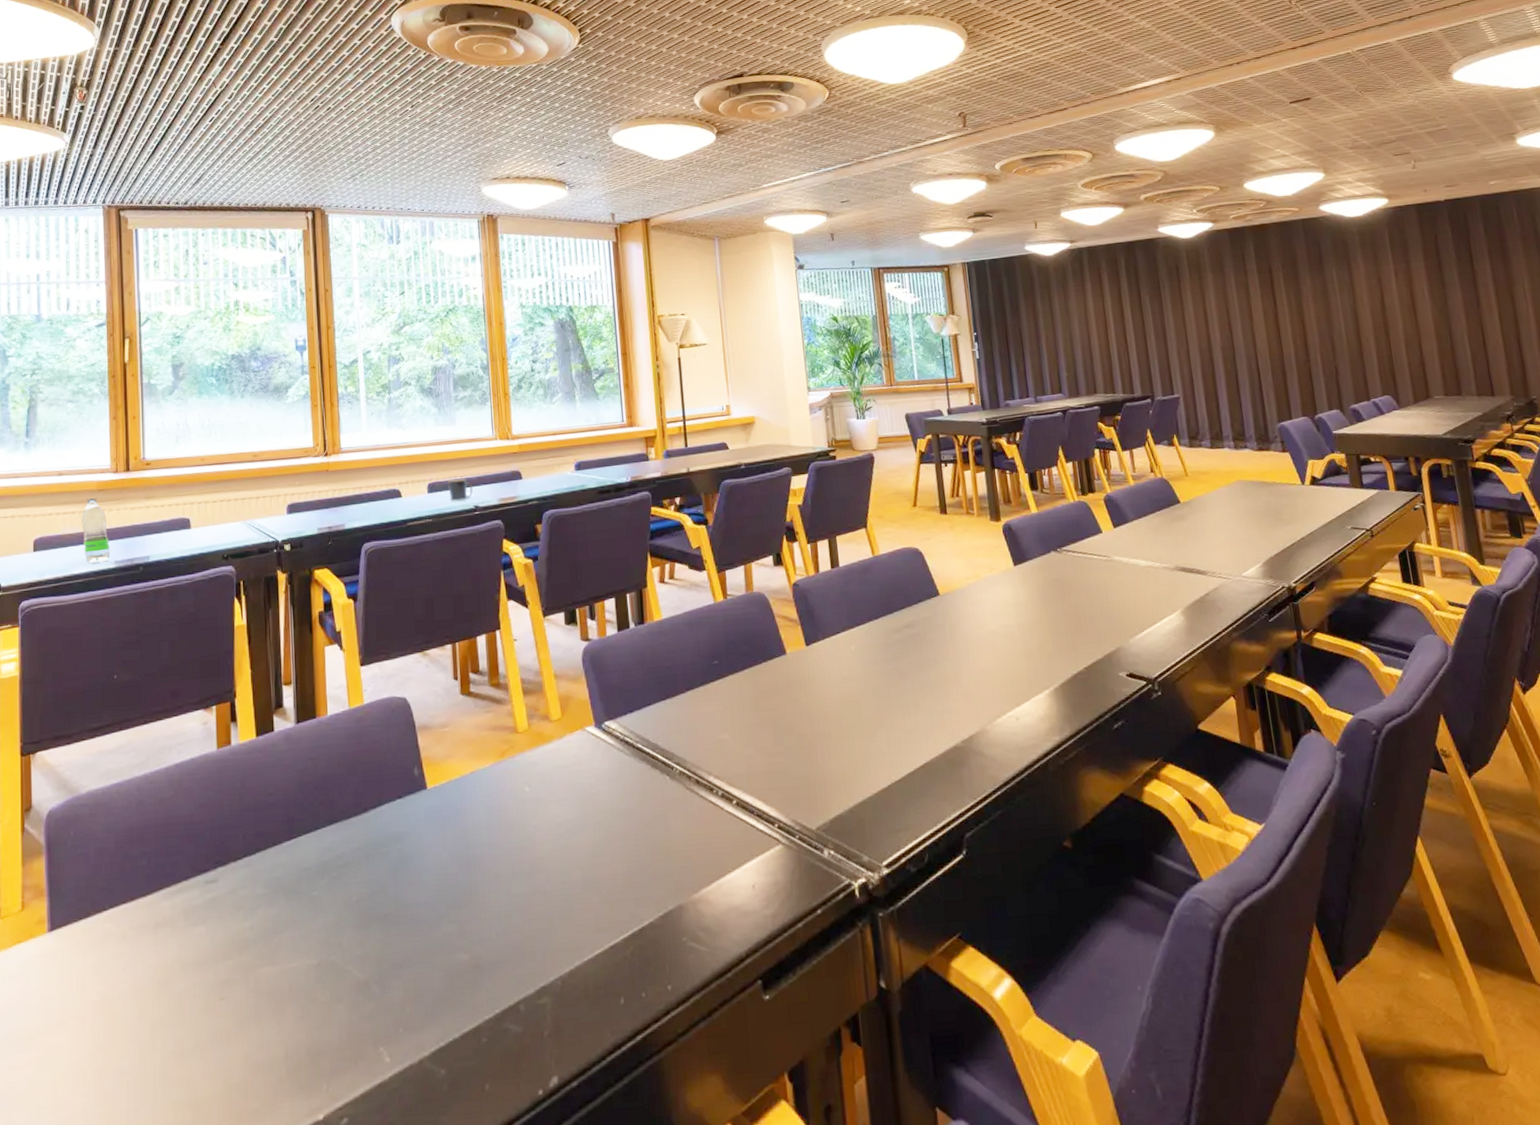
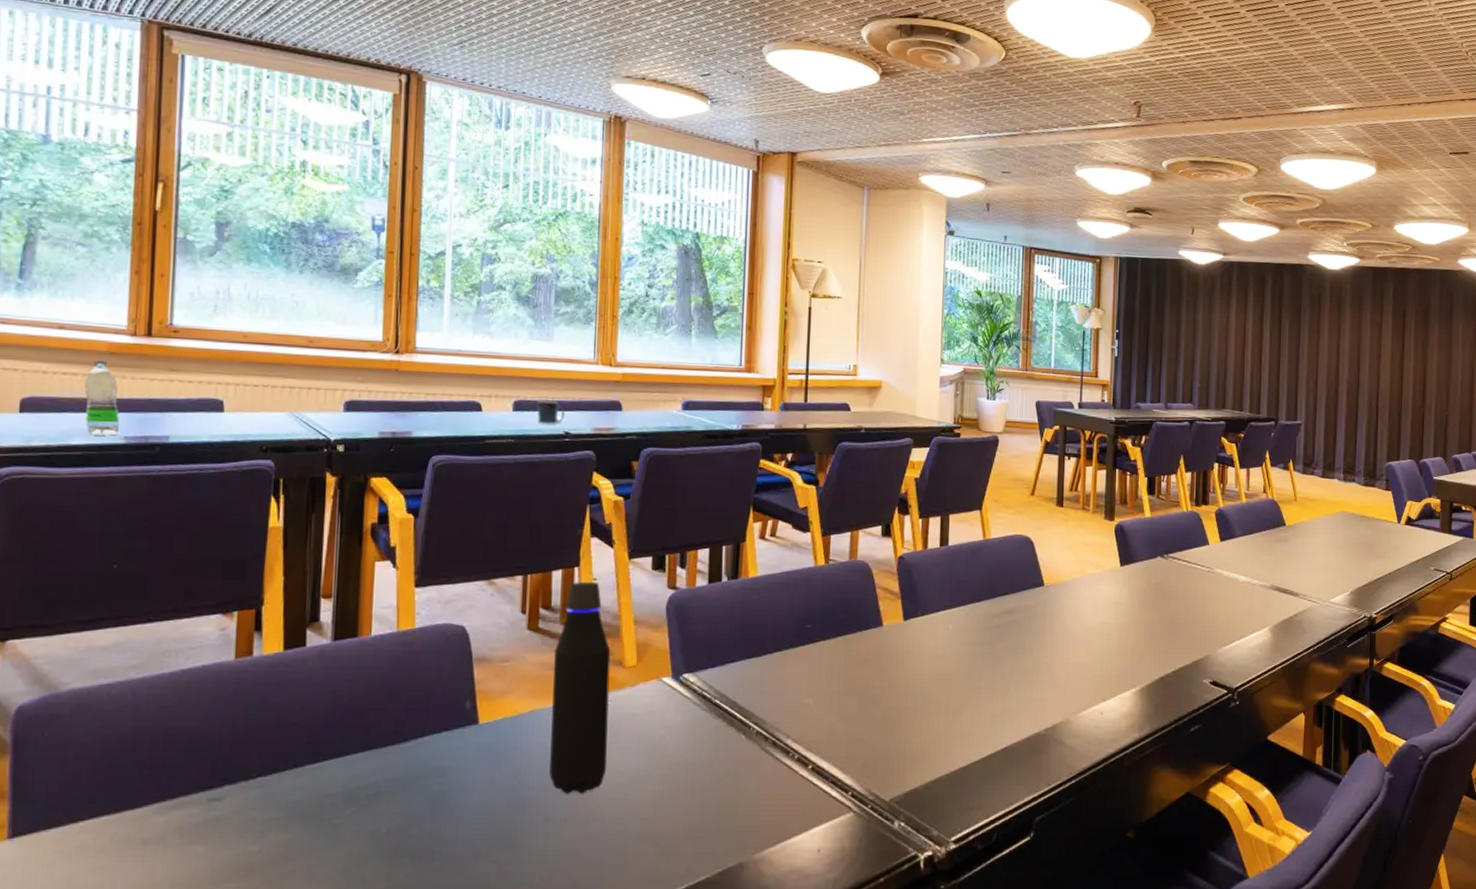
water bottle: none [486,642,546,850] -> present [549,581,611,794]

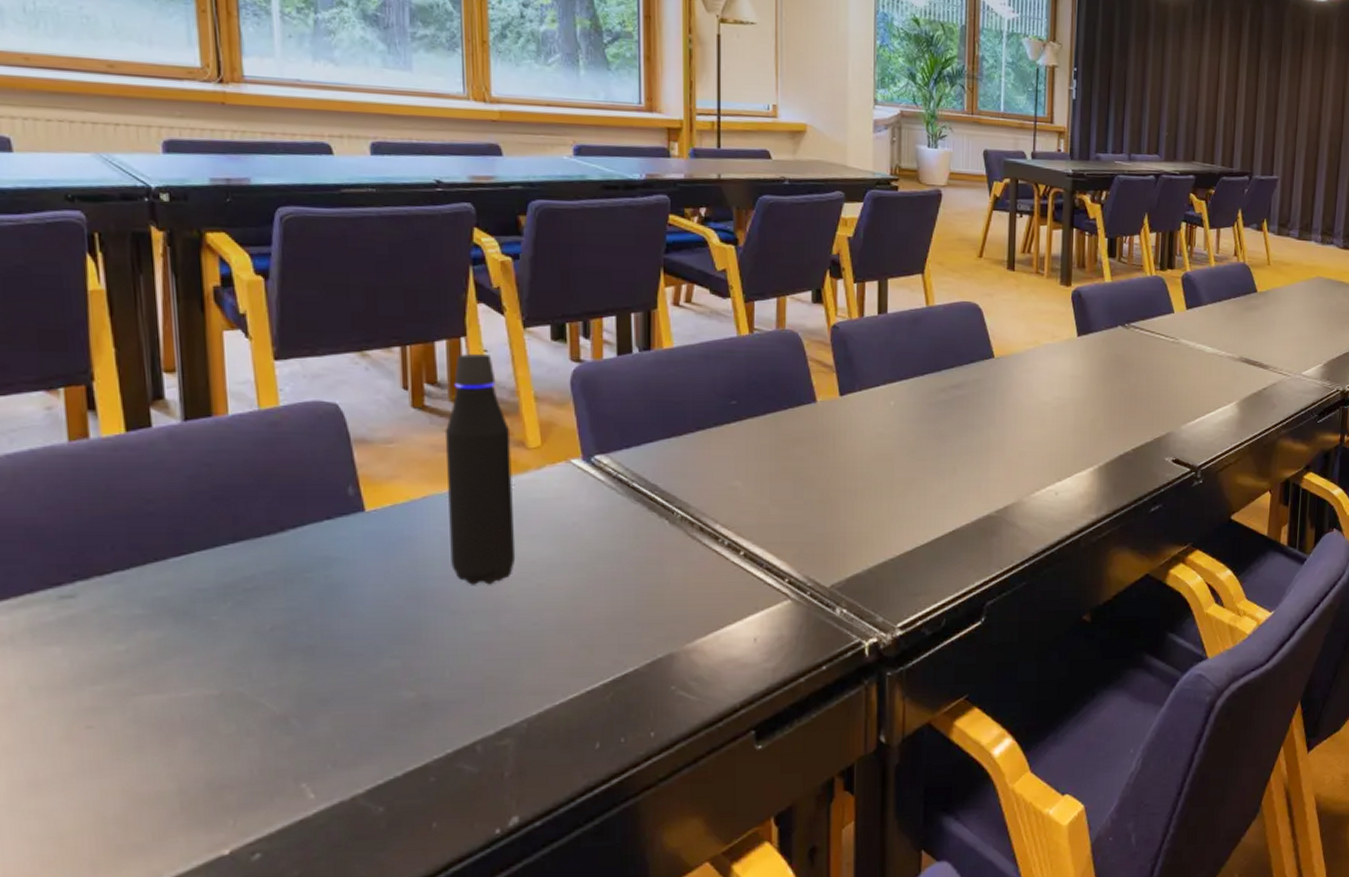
mug: present [537,401,565,427] -> none [399,143,434,174]

